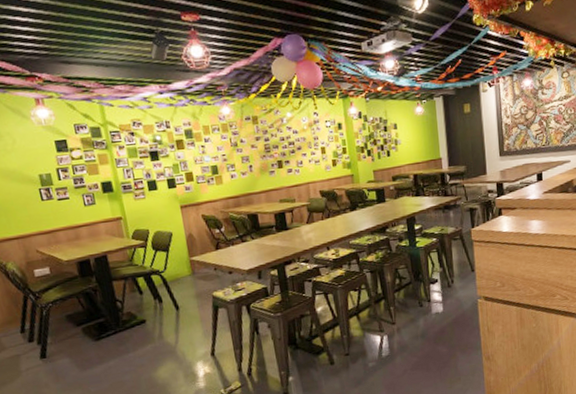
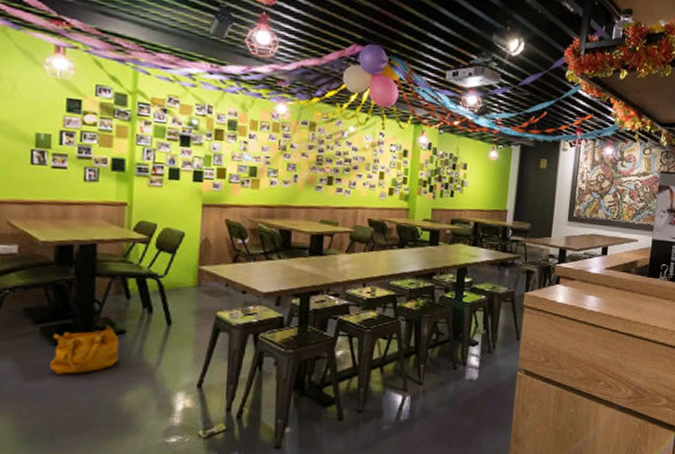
handbag: none [93,318,146,363] -> present [48,325,119,374]

